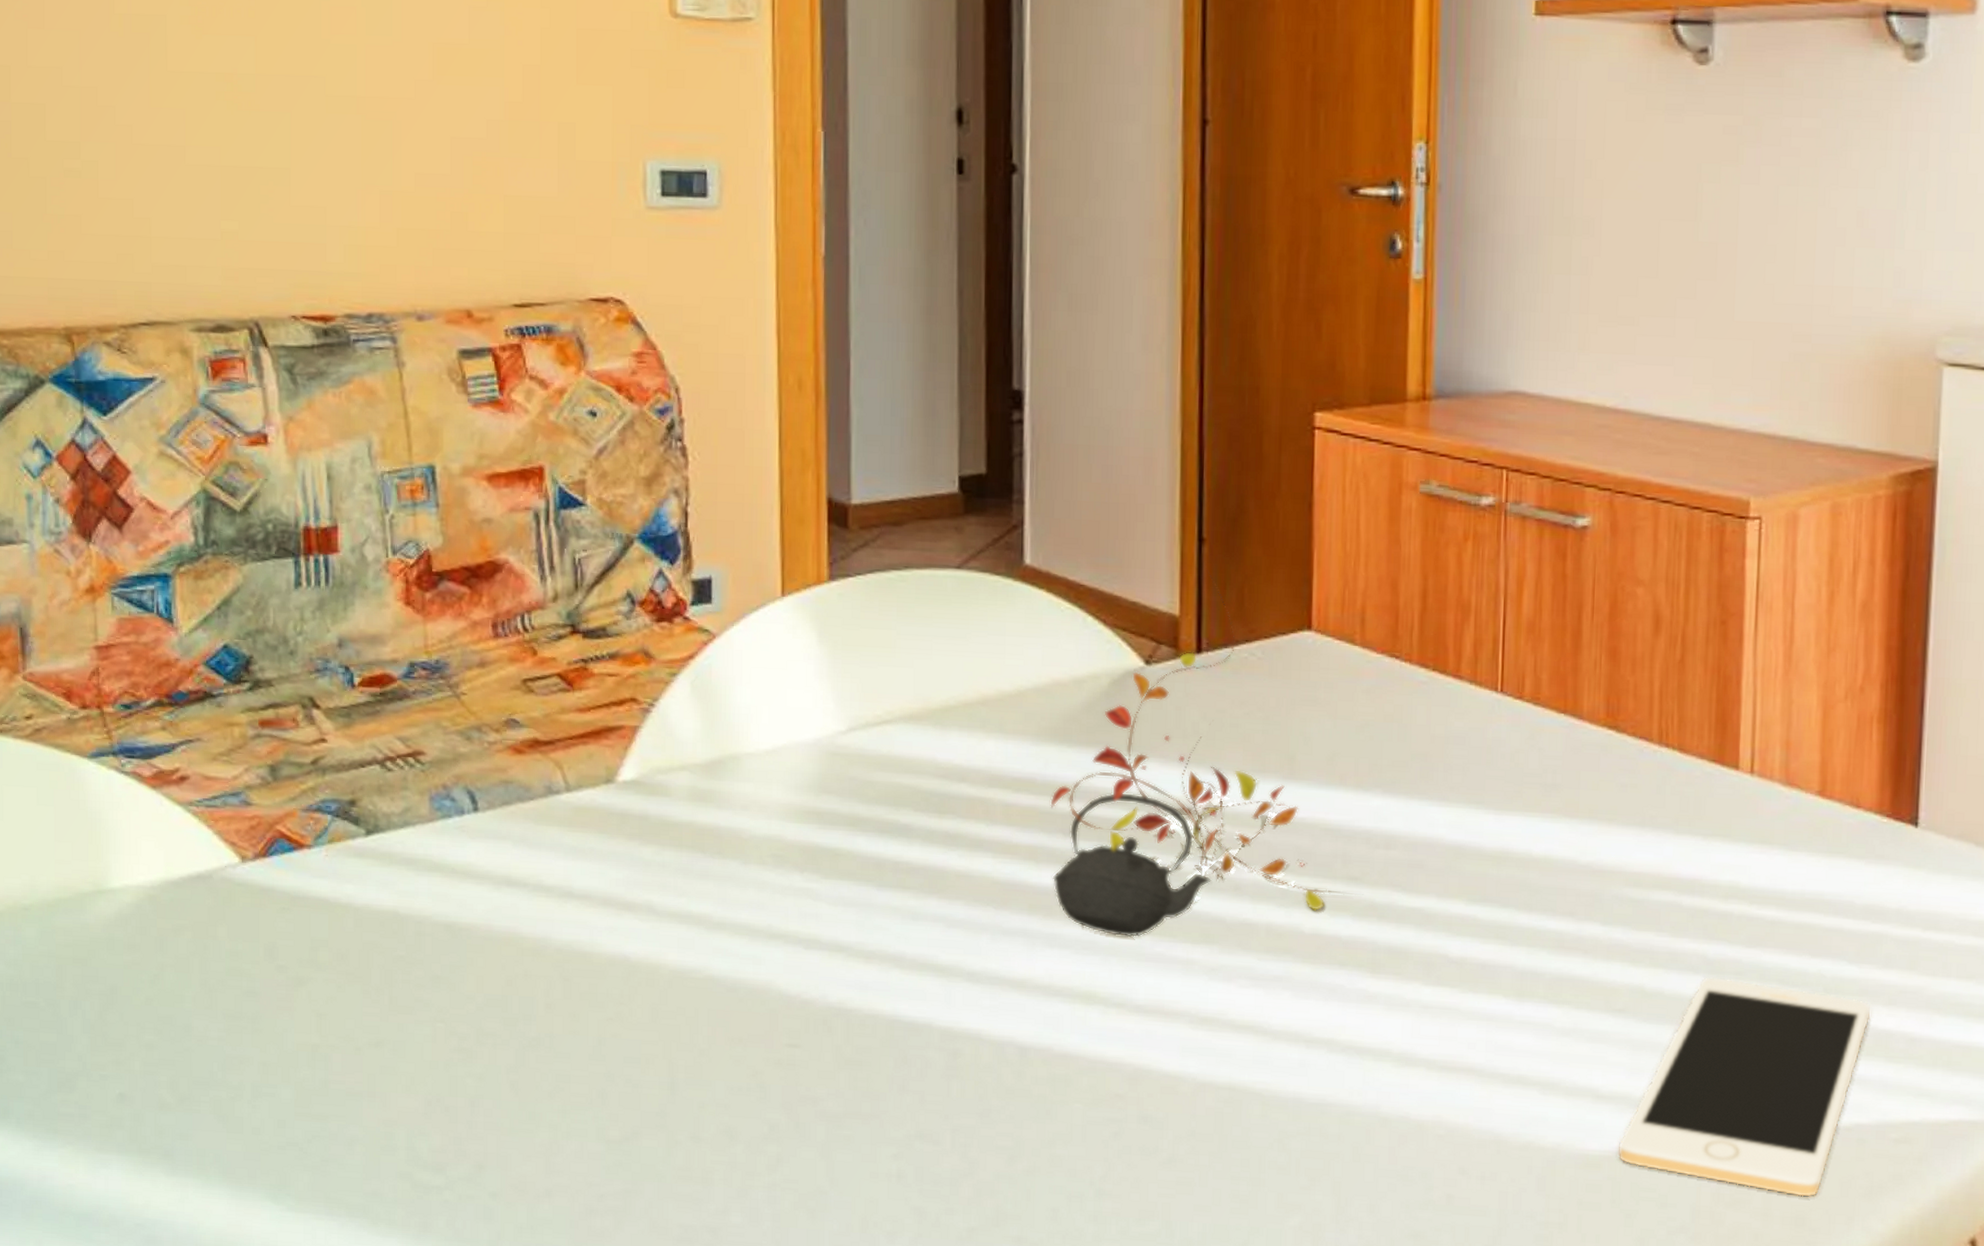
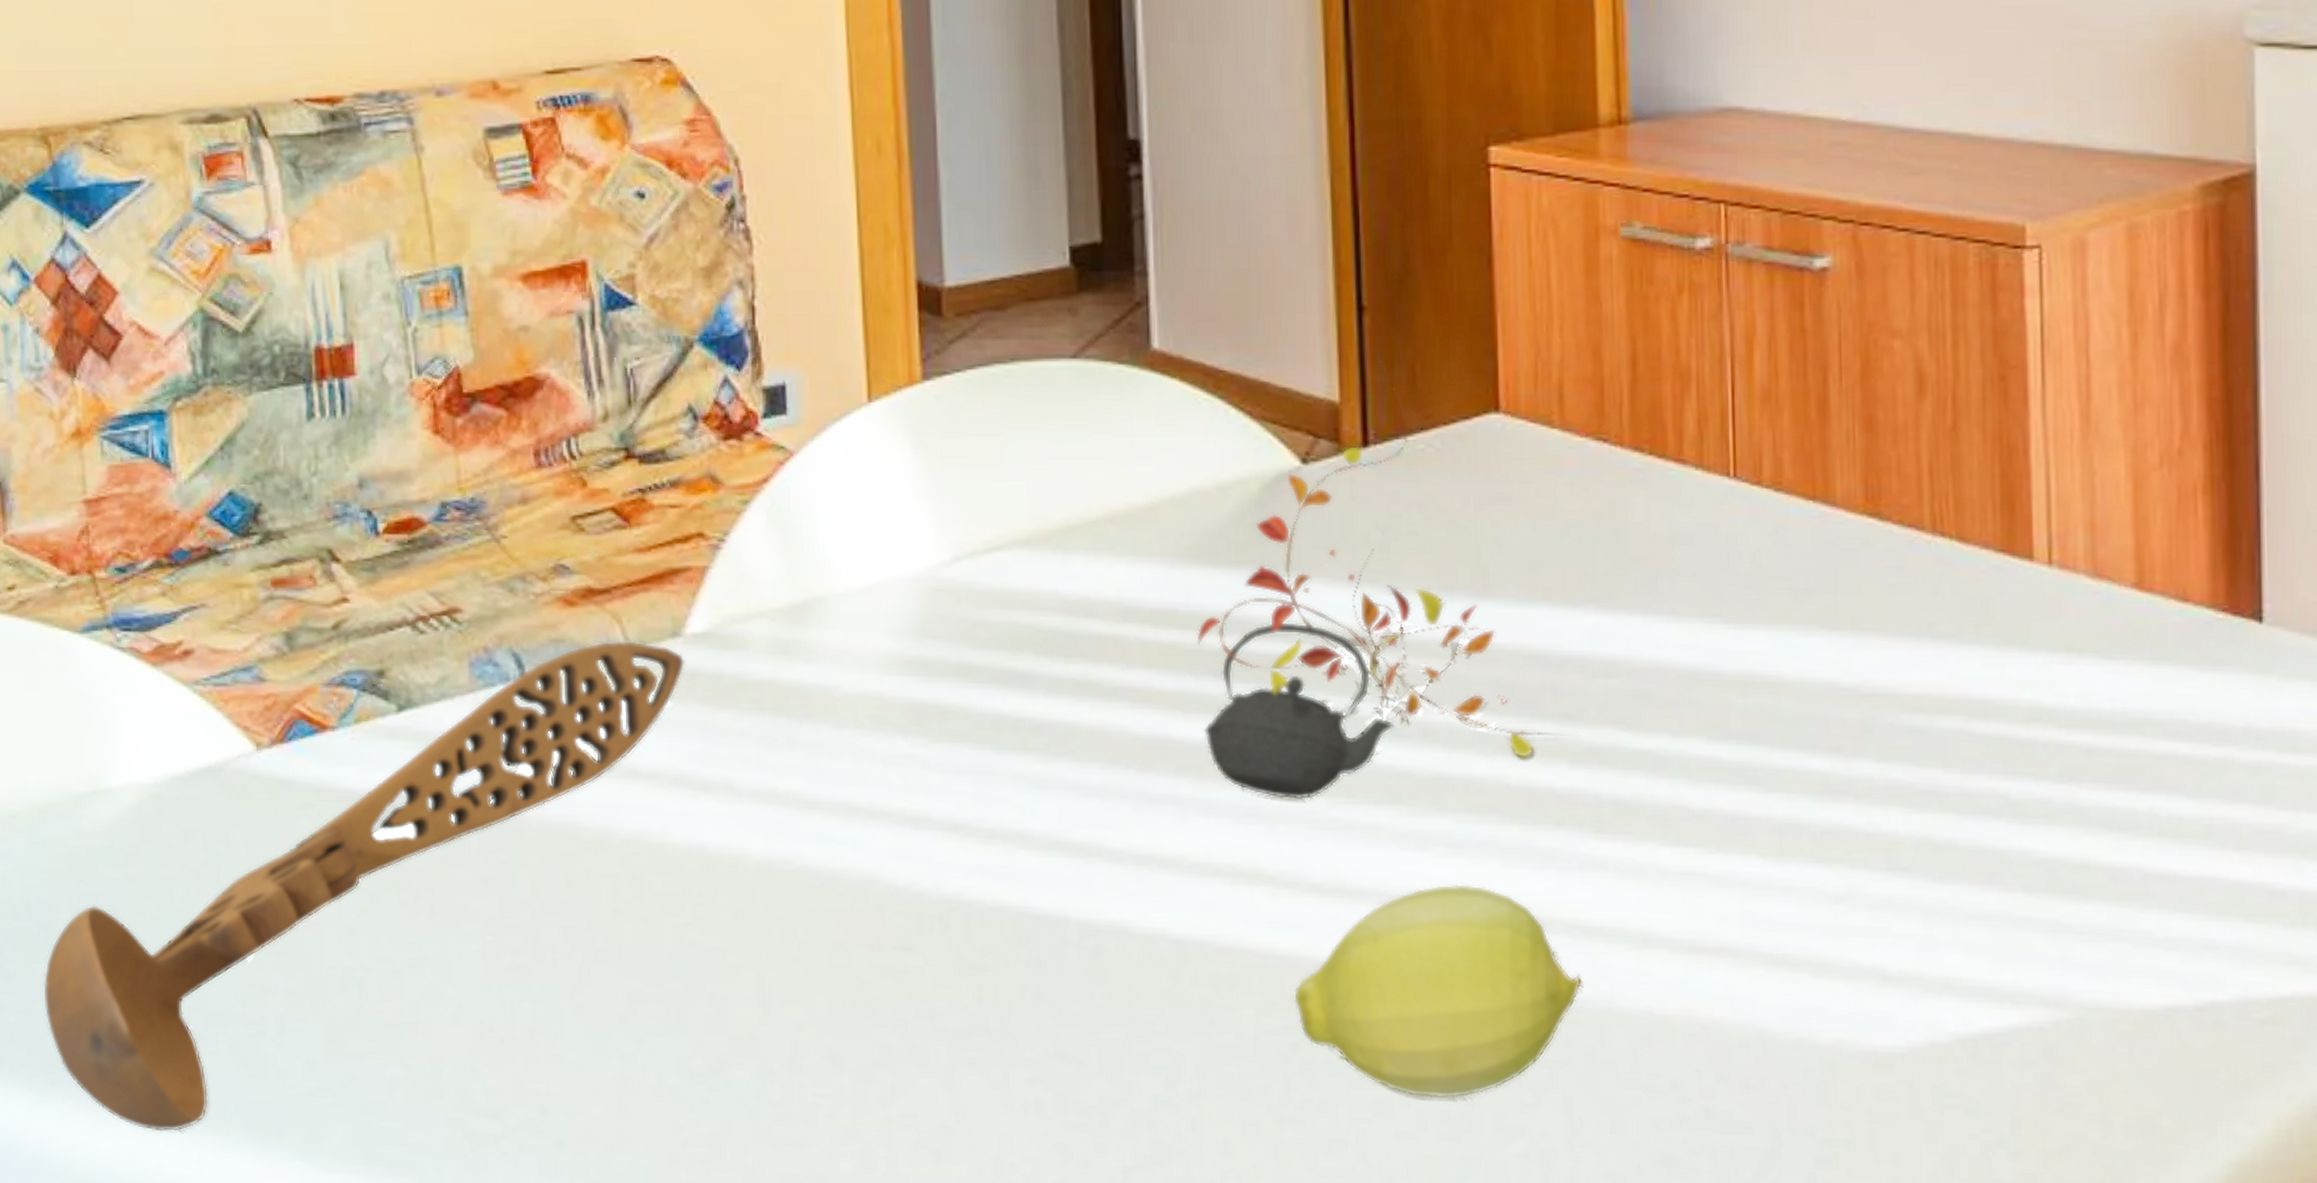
wooden spoon: none [48,784,616,1176] -> present [43,641,686,1132]
fruit: none [1115,1009,1354,1181] -> present [1293,884,1583,1099]
cell phone: present [1617,976,1871,1197] -> none [1913,821,2220,1098]

